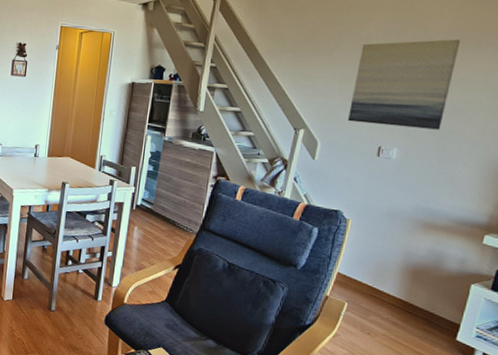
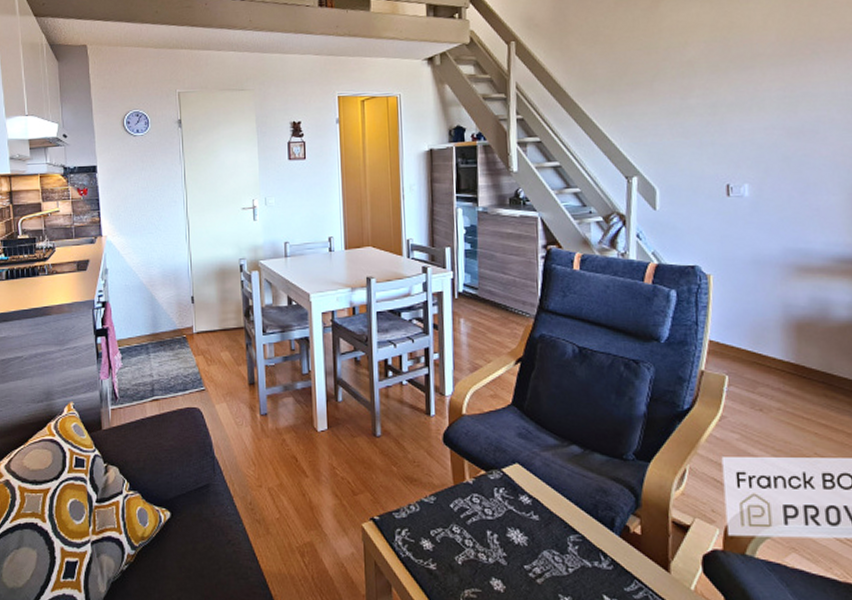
wall art: present [348,39,461,130] -> none [684,51,794,161]

